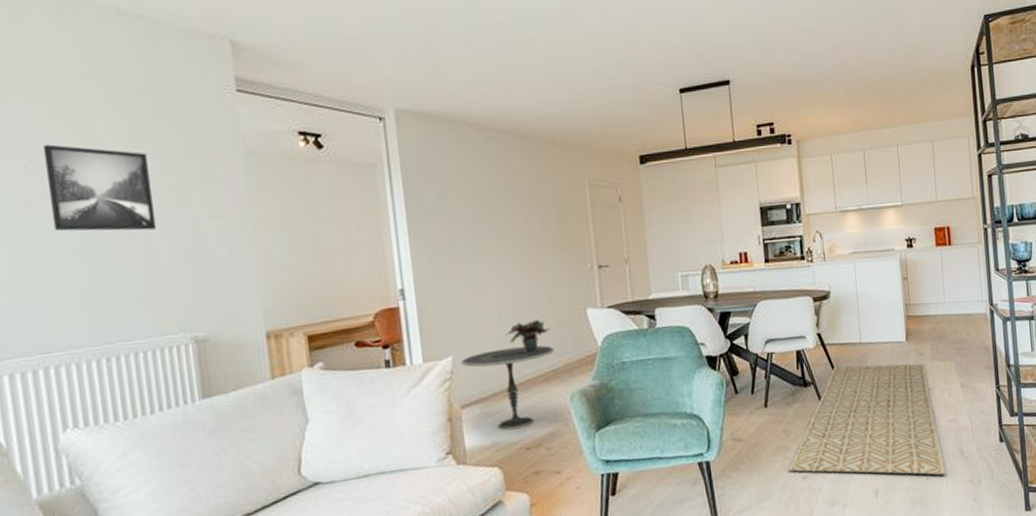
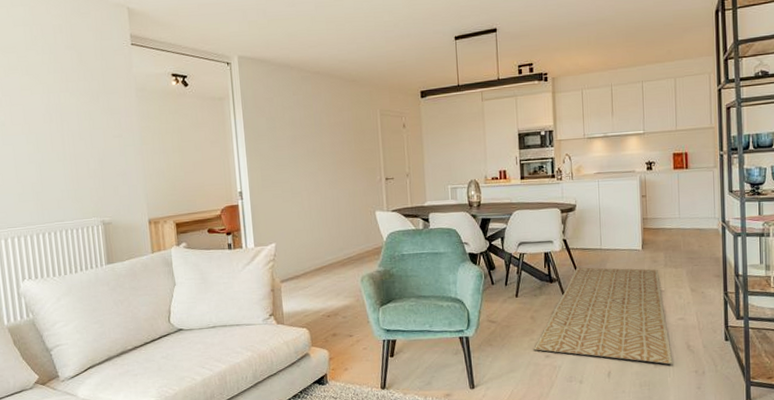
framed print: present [42,144,157,232] -> none [10,84,80,145]
side table: present [461,345,554,430] -> none [281,238,350,301]
potted plant: present [506,318,550,354] -> none [314,217,347,244]

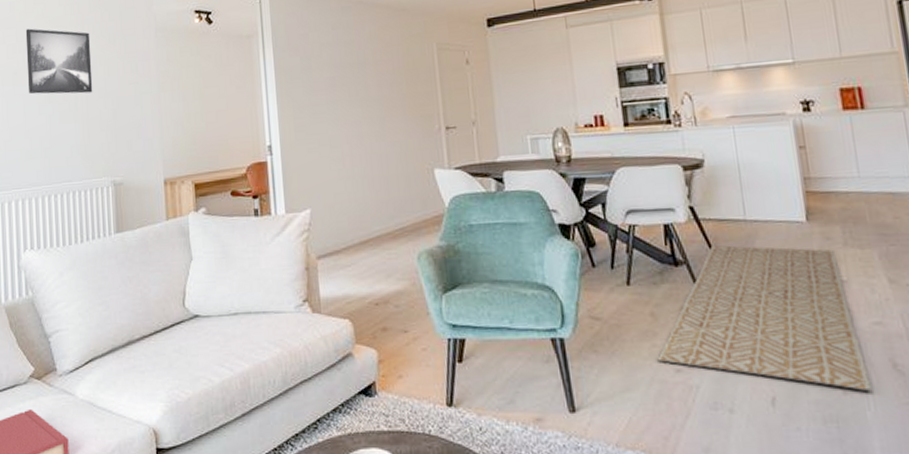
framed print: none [10,84,80,145] -> present [25,28,93,95]

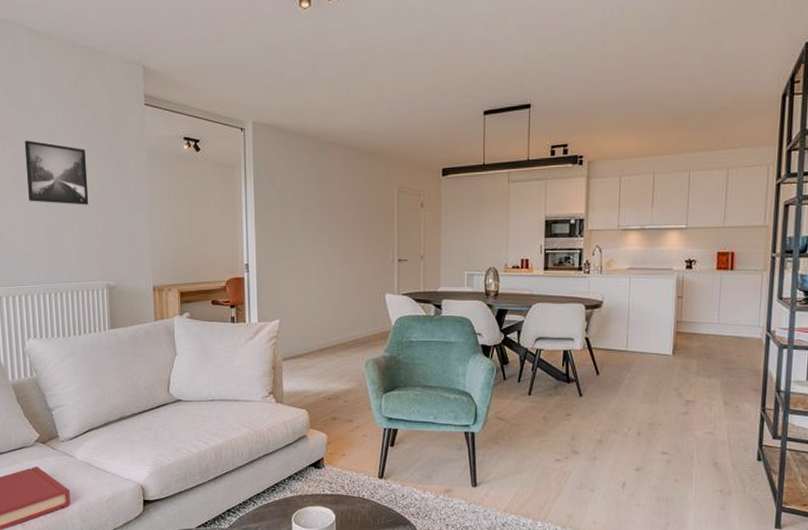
rug: present [657,245,873,391] -> none [543,369,696,480]

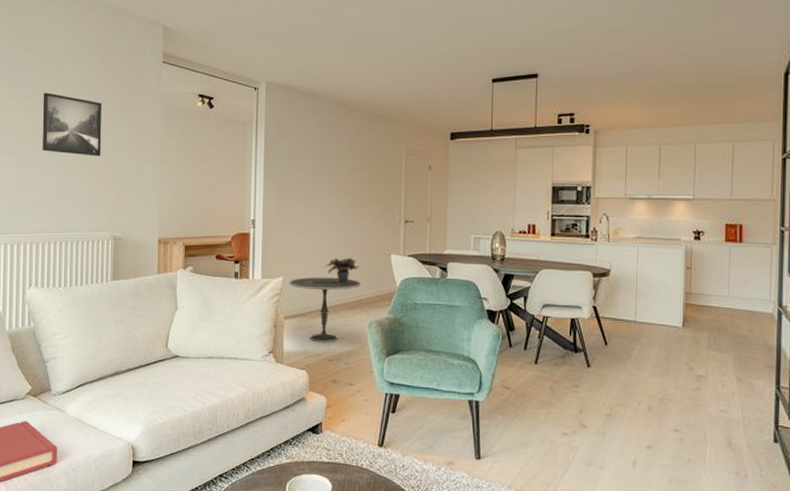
side table: none [285,318,356,382] -> present [289,277,361,343]
potted plant: none [320,297,355,325] -> present [325,257,360,284]

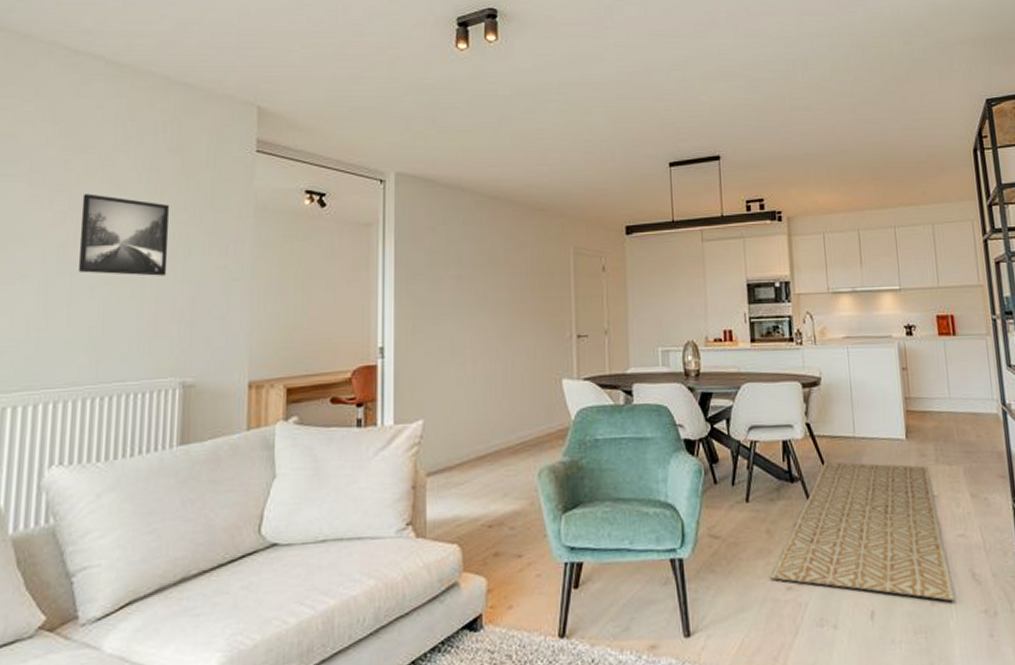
side table: present [289,277,361,343] -> none [431,415,525,504]
potted plant: present [325,257,360,284] -> none [478,386,523,423]
rug: none [550,339,710,461] -> present [771,462,955,601]

